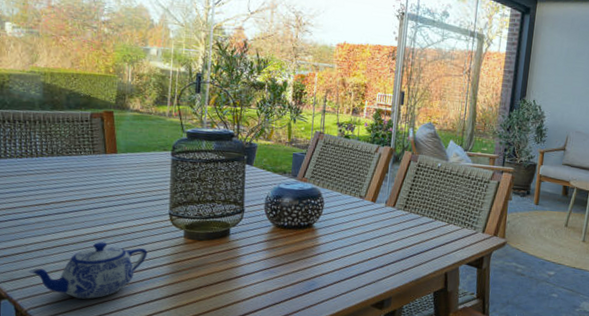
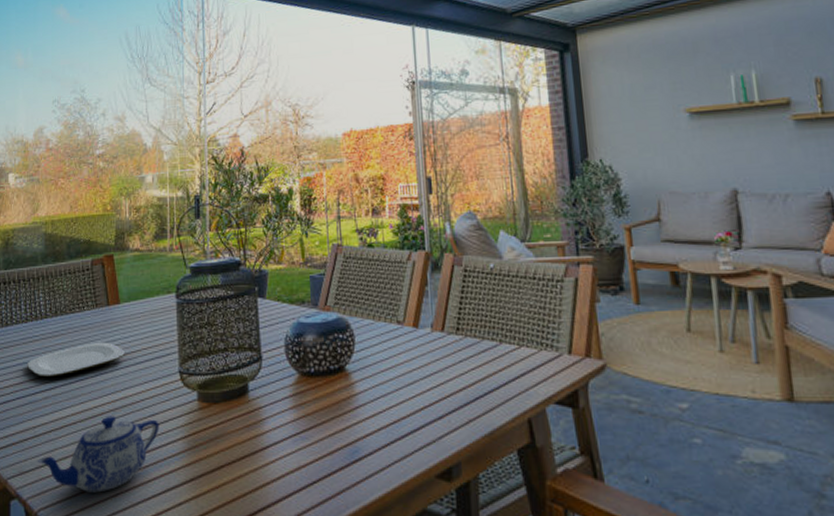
plate: none [20,182,119,206] -> present [26,342,125,378]

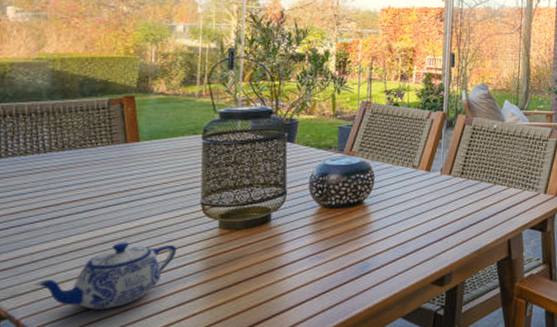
plate: present [26,342,125,378] -> none [24,176,143,208]

